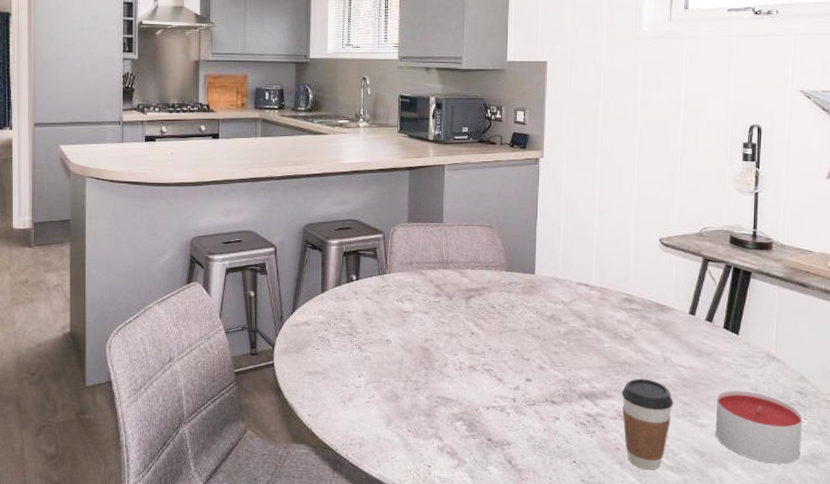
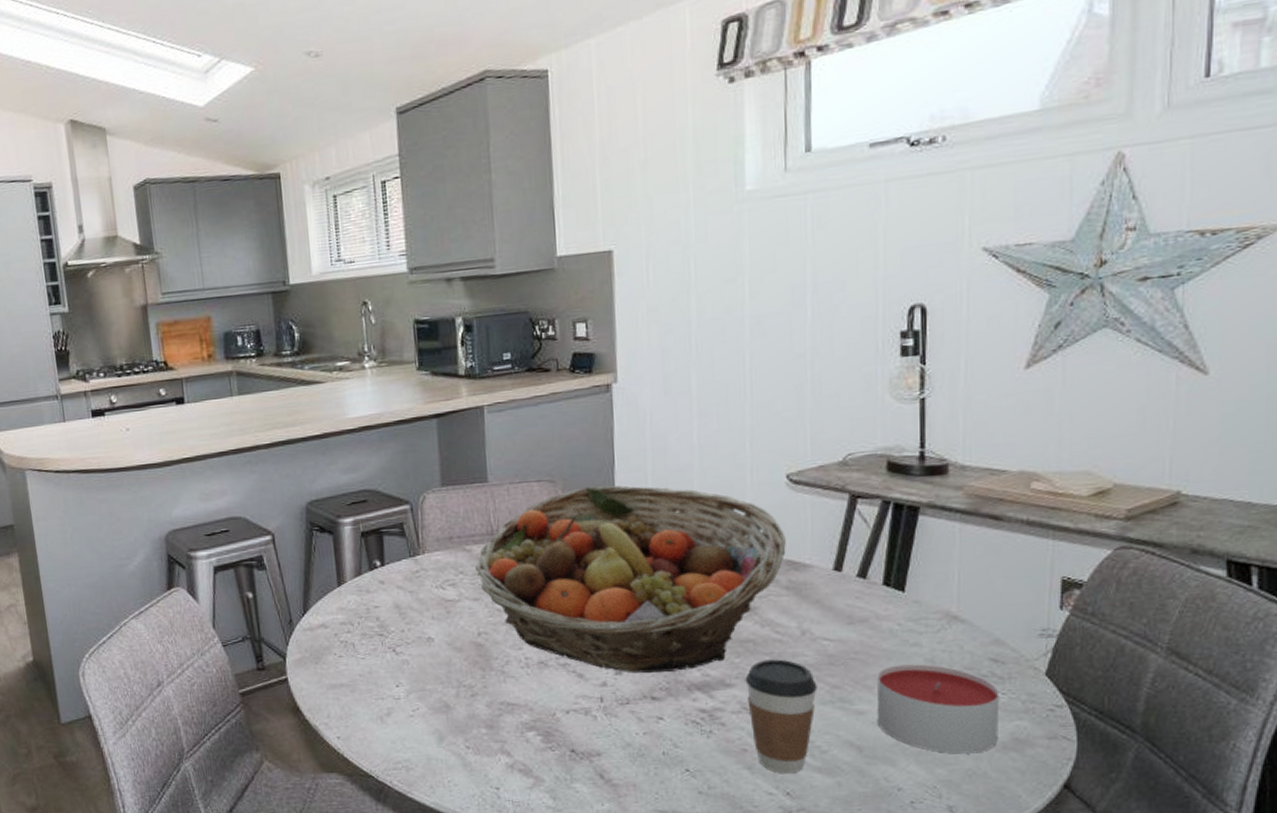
fruit basket: none [428,234,656,382] -> present [475,485,786,673]

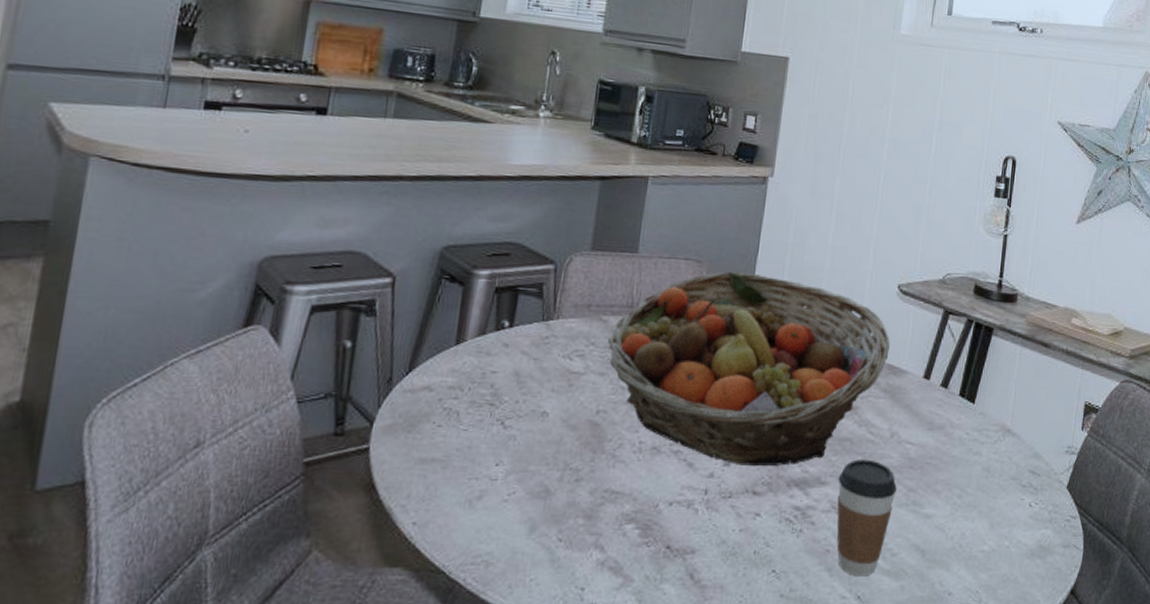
candle: present [876,664,1000,754] -> none [940,472,1034,560]

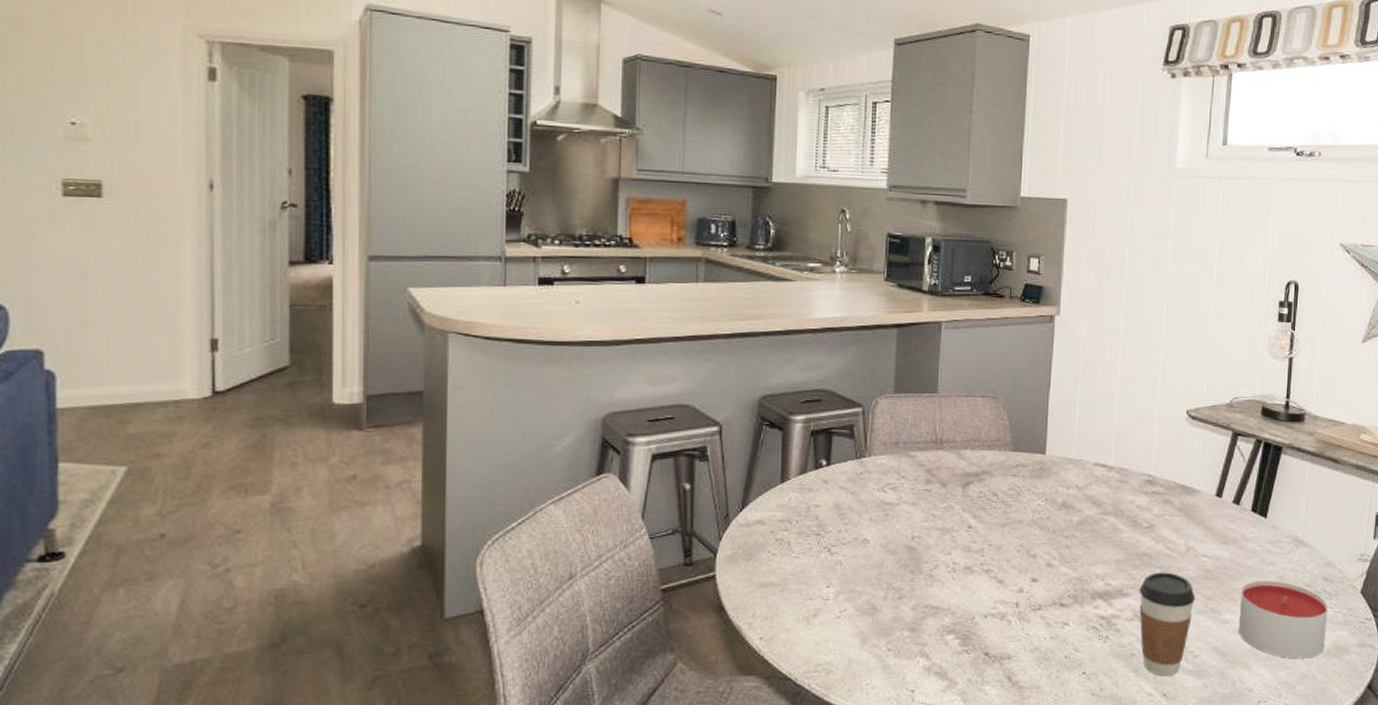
fruit basket: present [608,271,890,466] -> none [917,406,1182,581]
candle: none [940,472,1034,560] -> present [1238,580,1328,659]

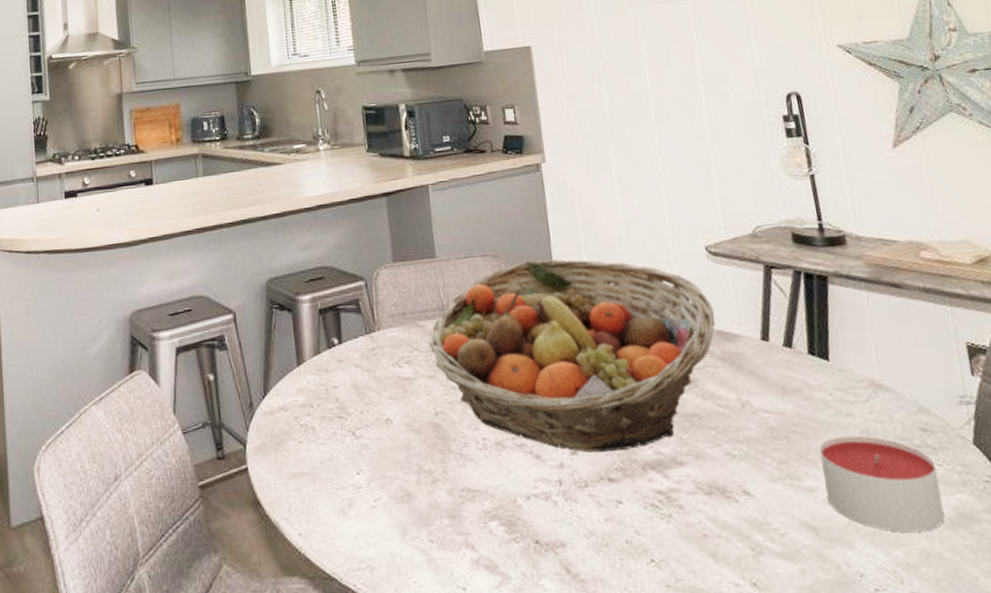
fruit basket: none [917,406,1182,581] -> present [429,259,716,453]
coffee cup: present [1139,572,1195,677] -> none [695,433,768,562]

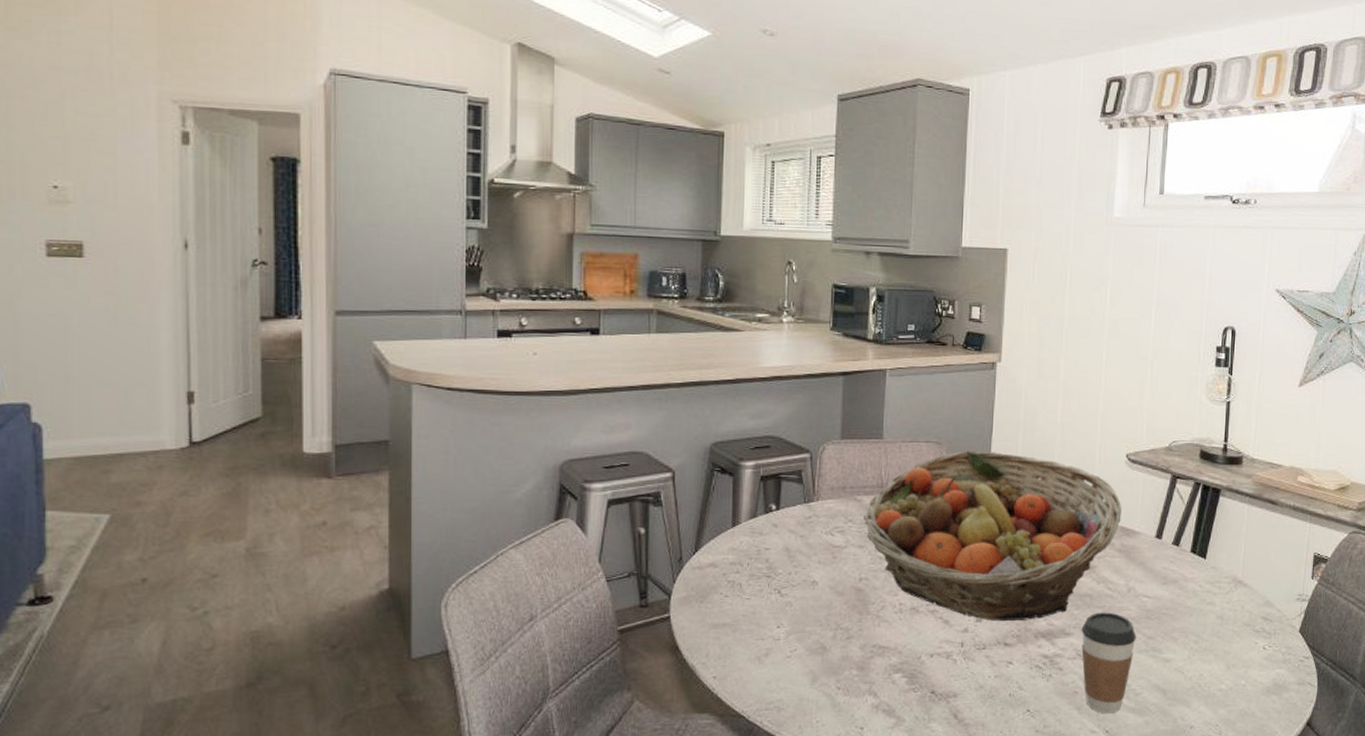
coffee cup: none [695,433,768,562] -> present [1081,612,1136,714]
candle: present [819,435,945,533] -> none [1179,620,1267,697]

